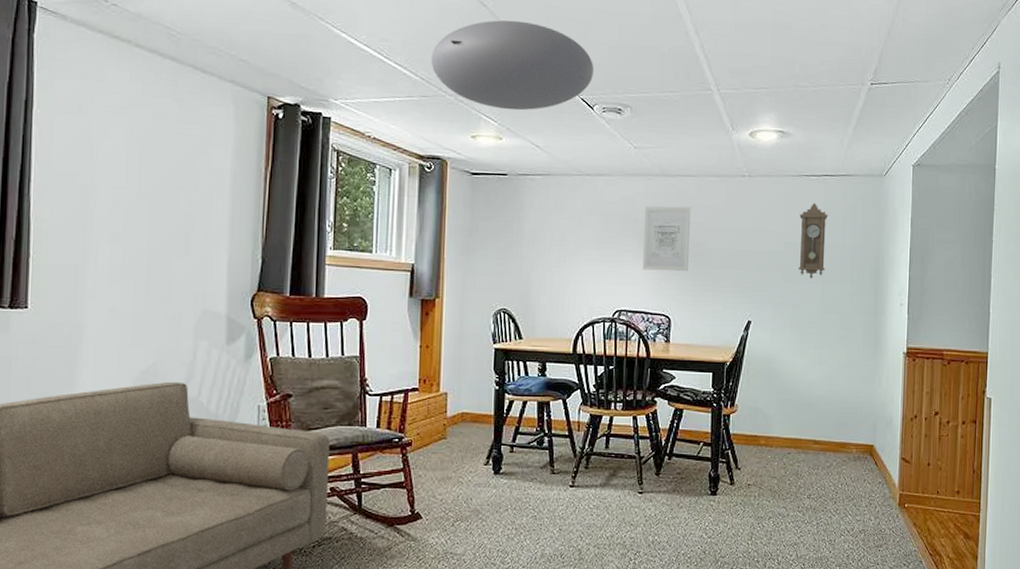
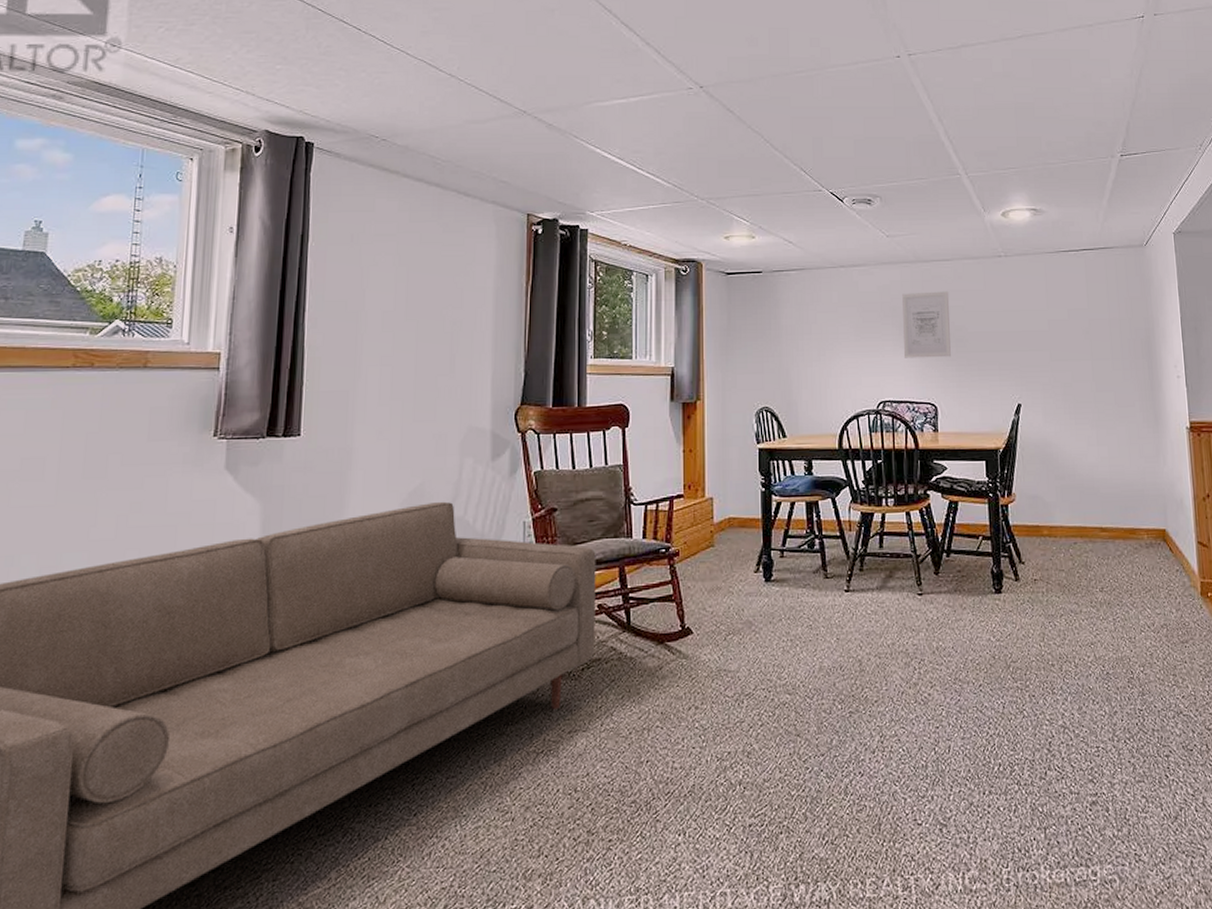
ceiling light: present [431,20,594,111] -> none [682,123,842,209]
pendulum clock: present [798,203,829,280] -> none [1061,279,1094,357]

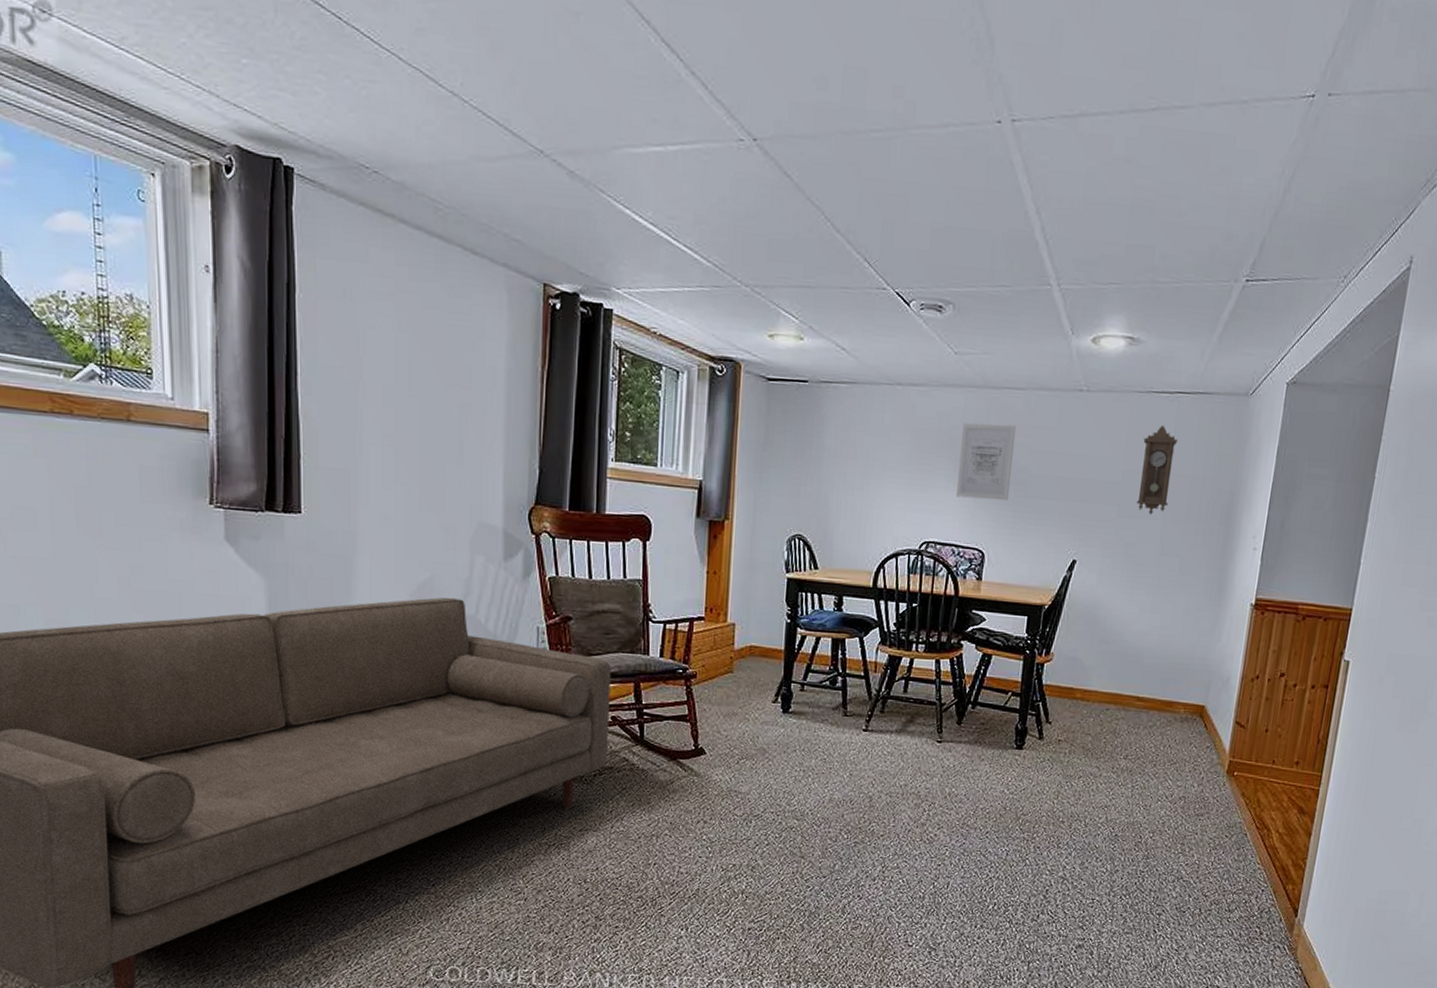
pendulum clock: none [1061,279,1094,357] -> present [1136,426,1179,516]

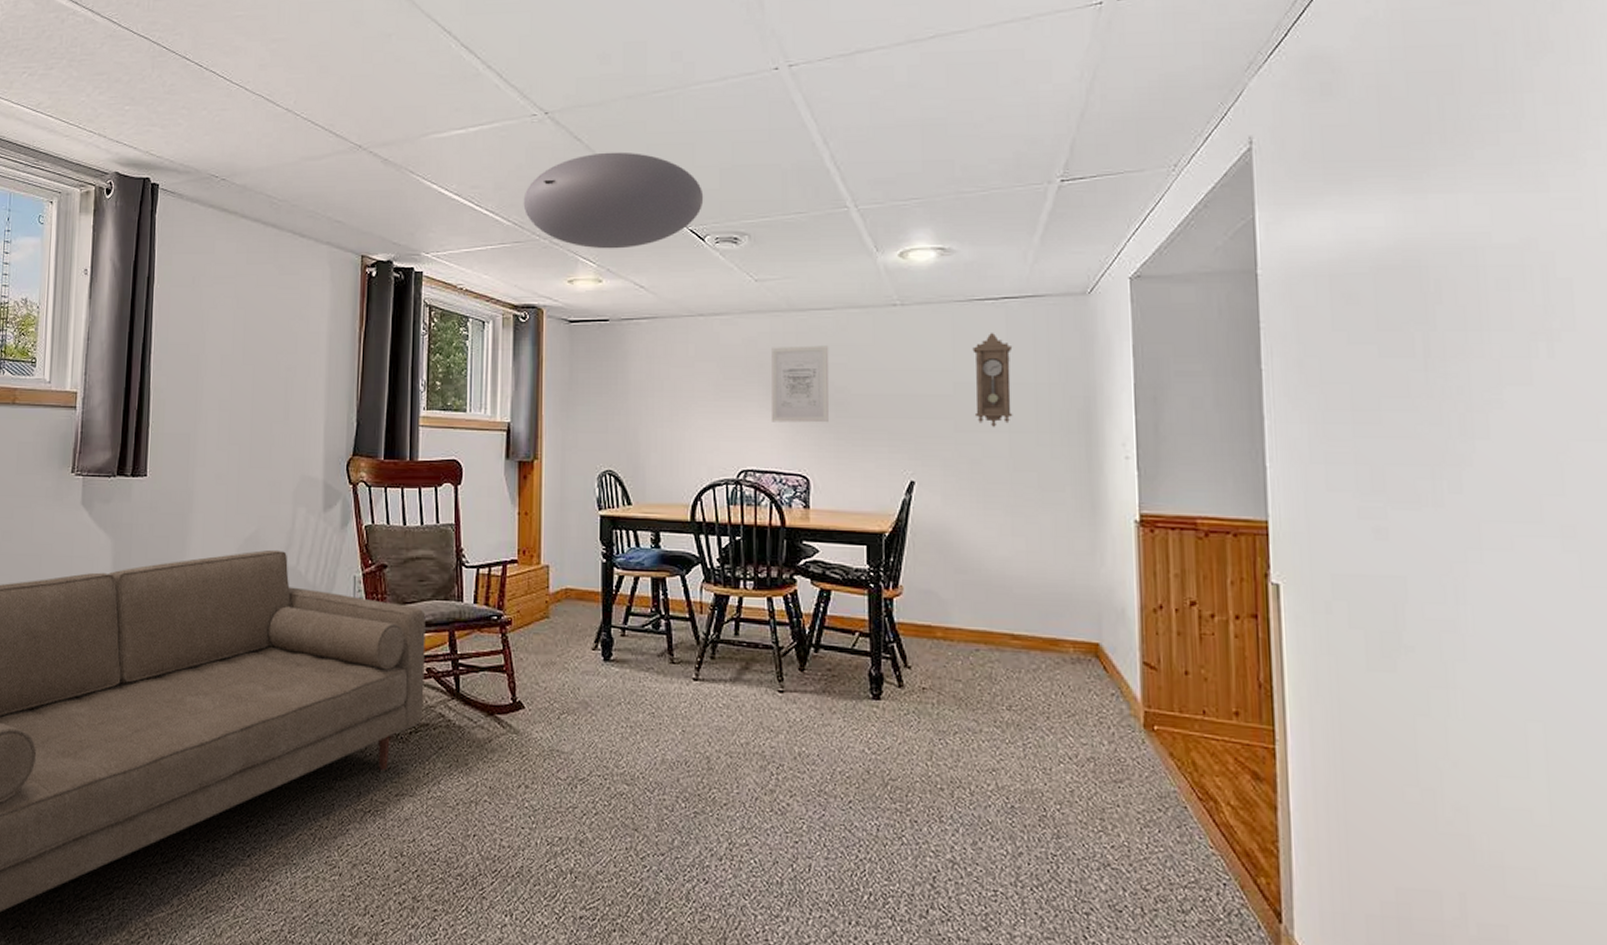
ceiling light: none [725,194,913,306] -> present [523,152,704,249]

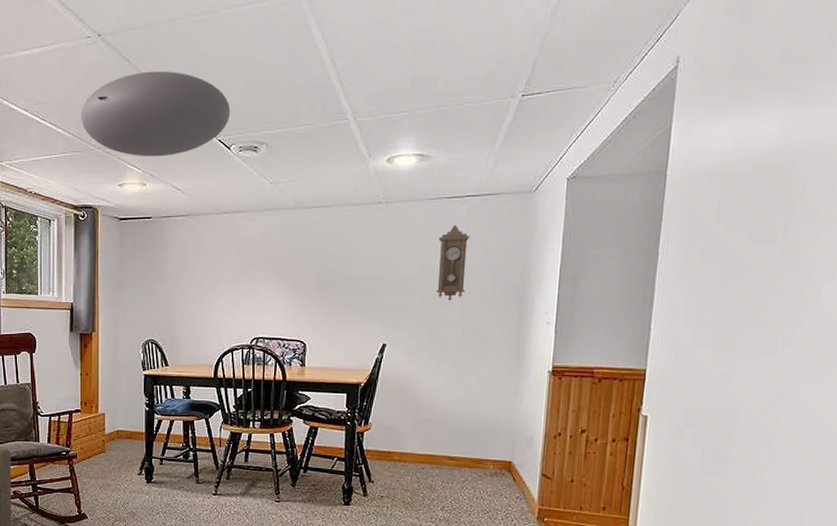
wall art: present [770,345,829,423] -> none [278,237,327,299]

